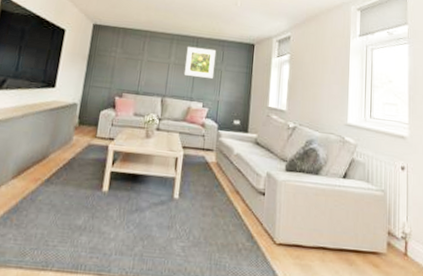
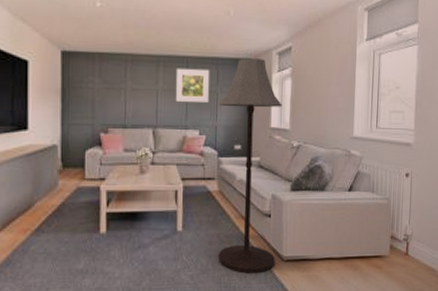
floor lamp: none [210,42,280,254] -> present [218,58,282,273]

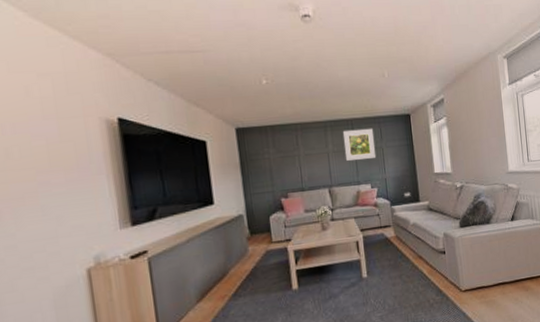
floor lamp: present [218,58,282,273] -> none [385,112,454,308]

